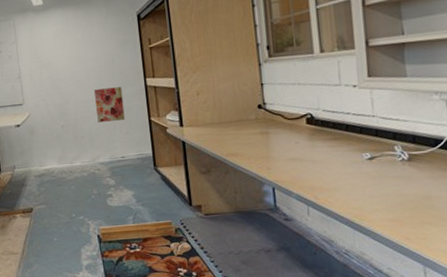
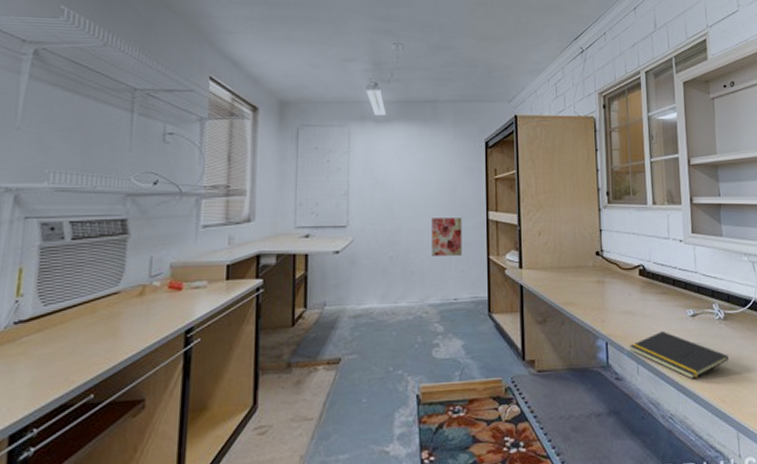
notepad: none [298,174,415,219] -> present [630,330,730,379]

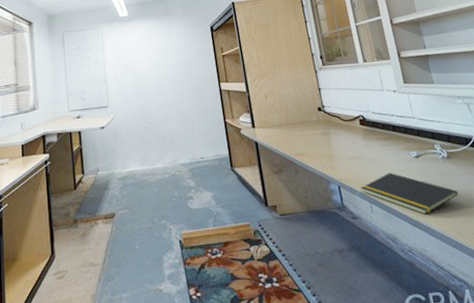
wall art: present [432,218,463,256] -> none [174,90,203,124]

